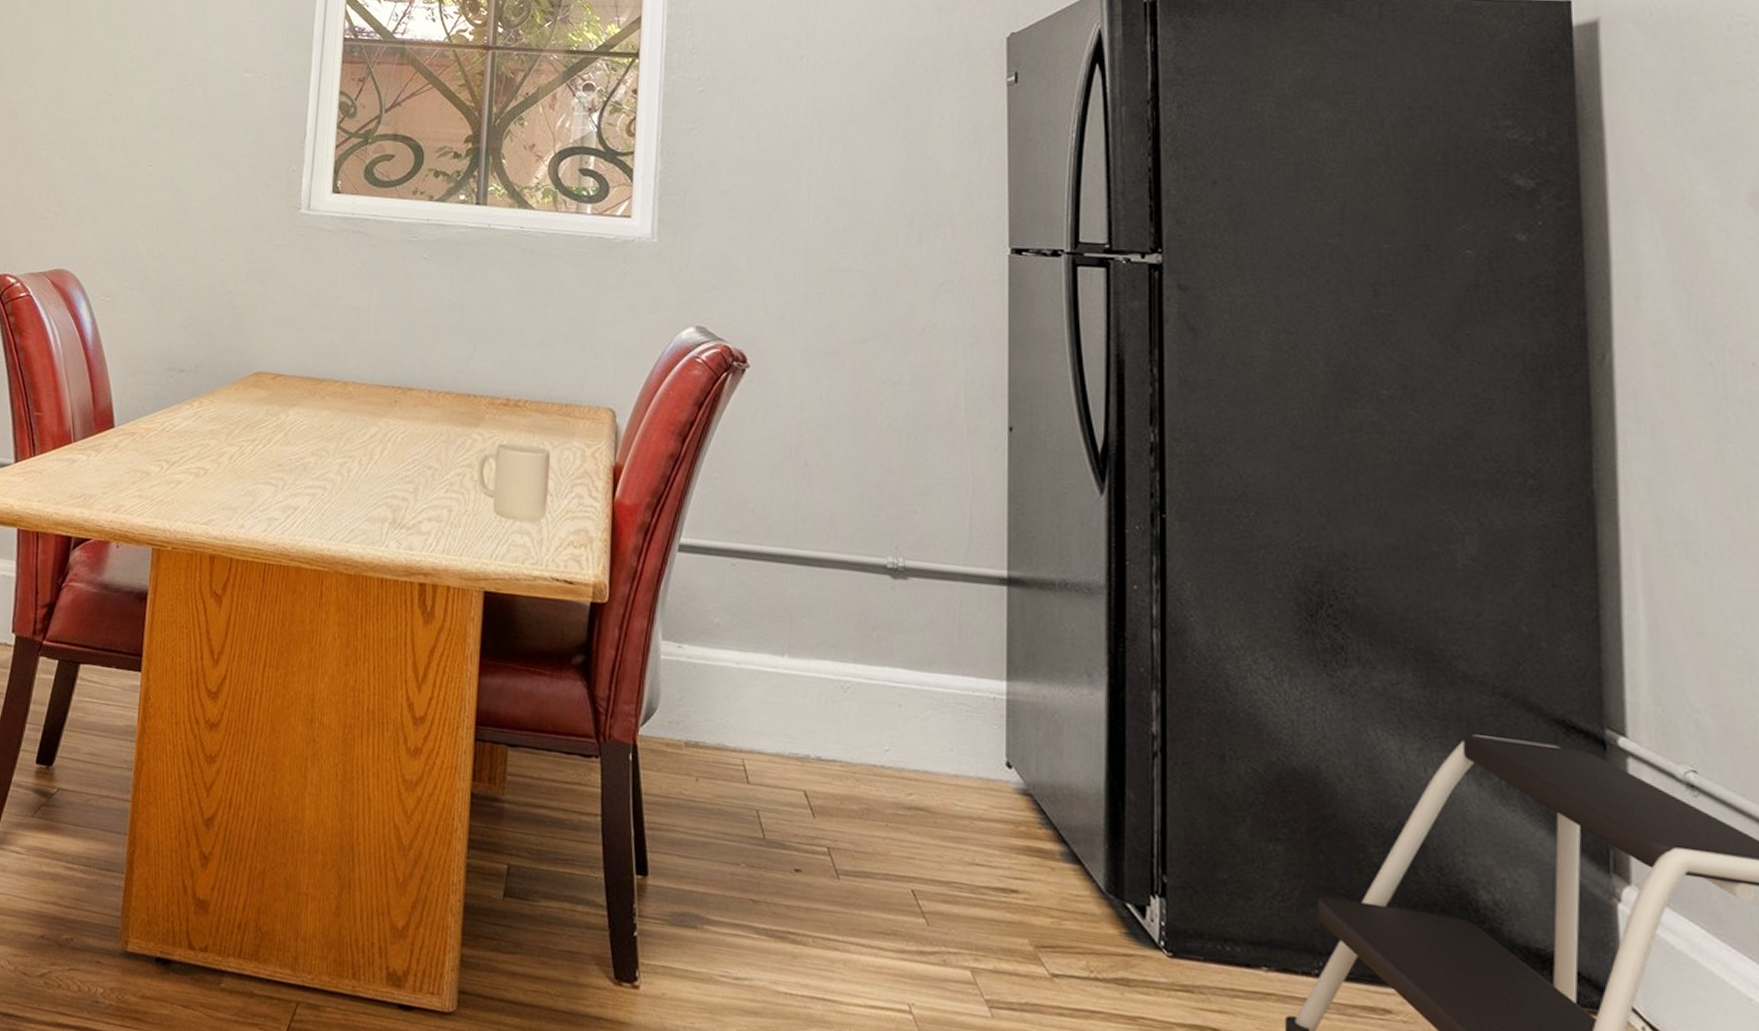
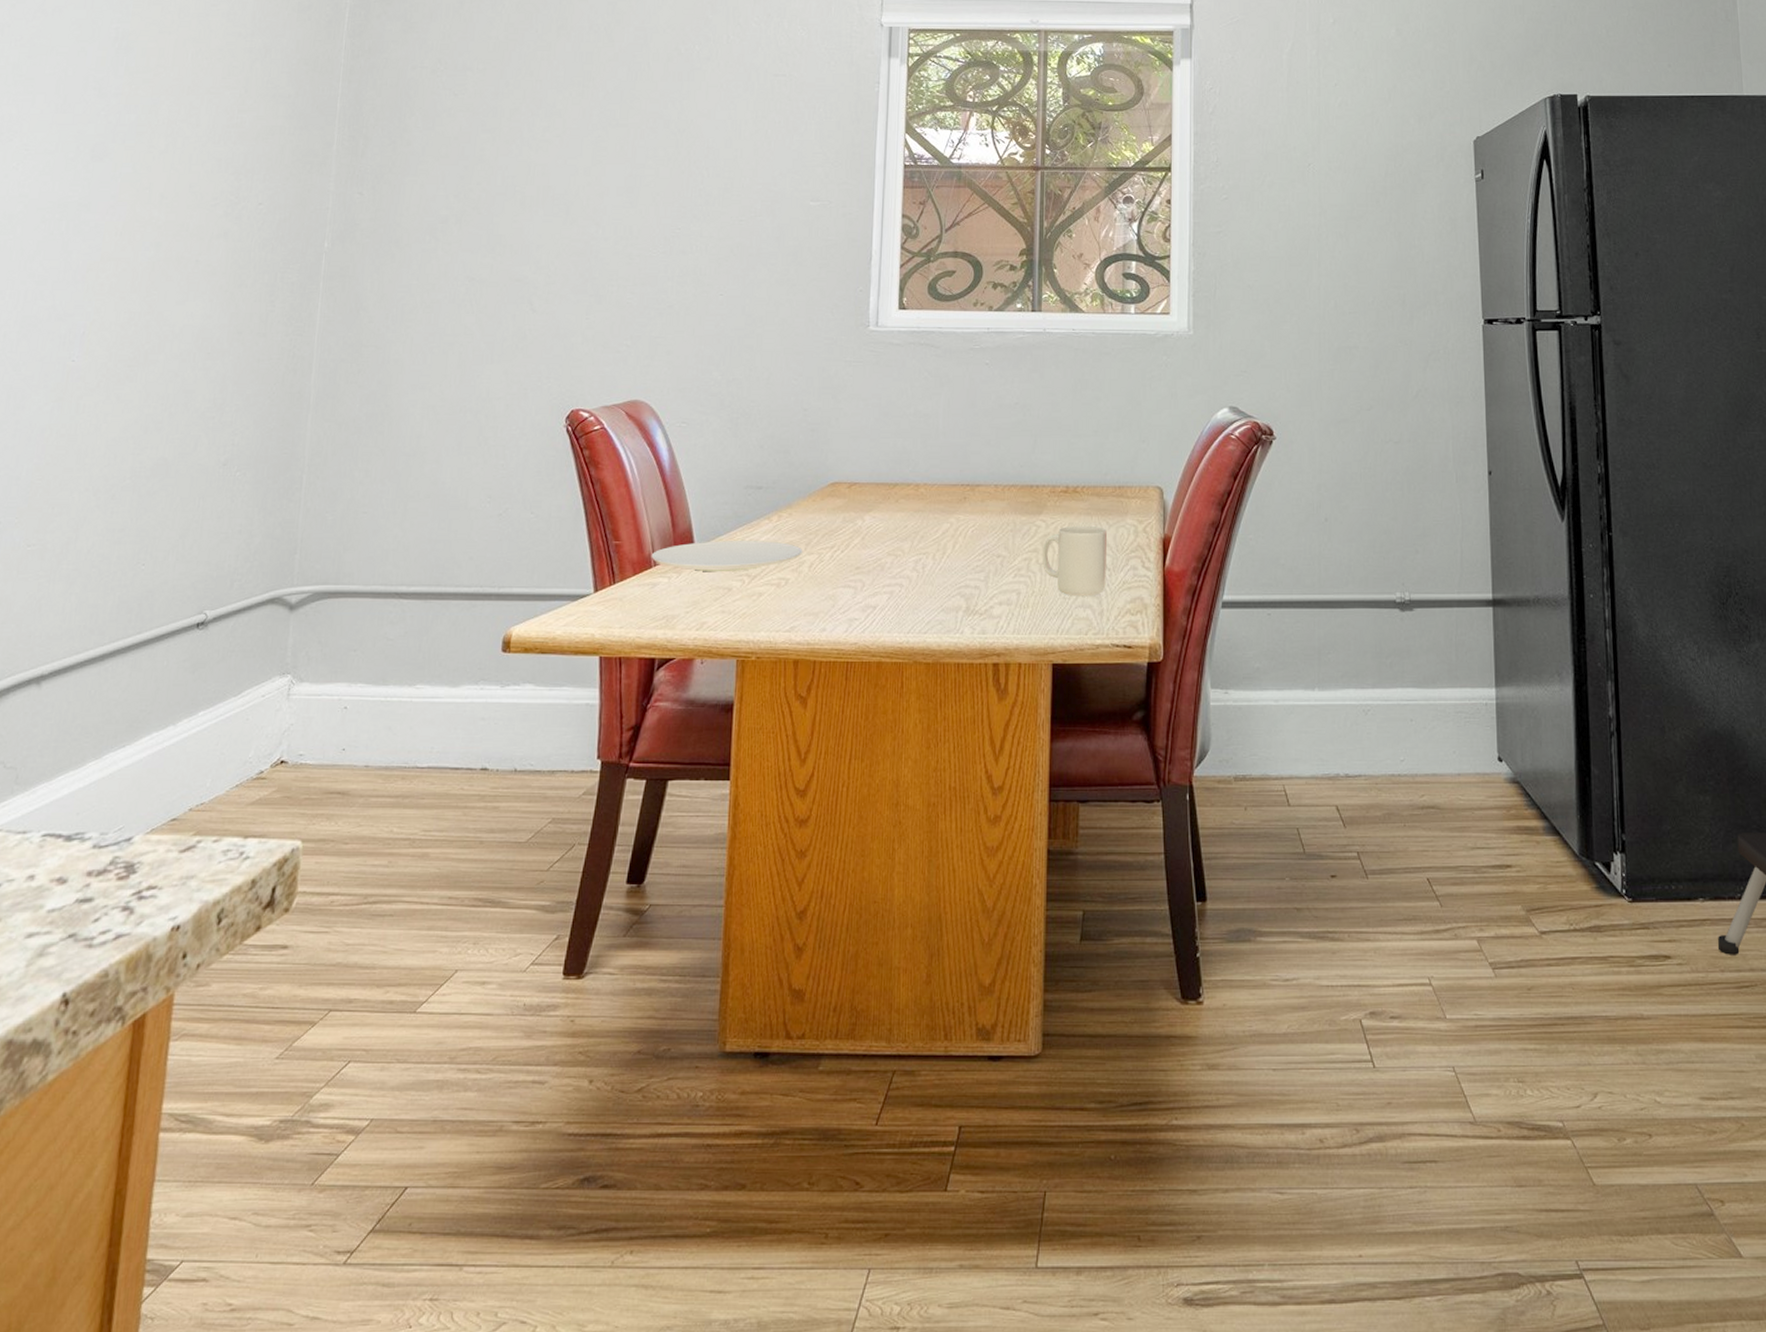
plate: none [71,421,224,456] -> present [651,541,803,572]

